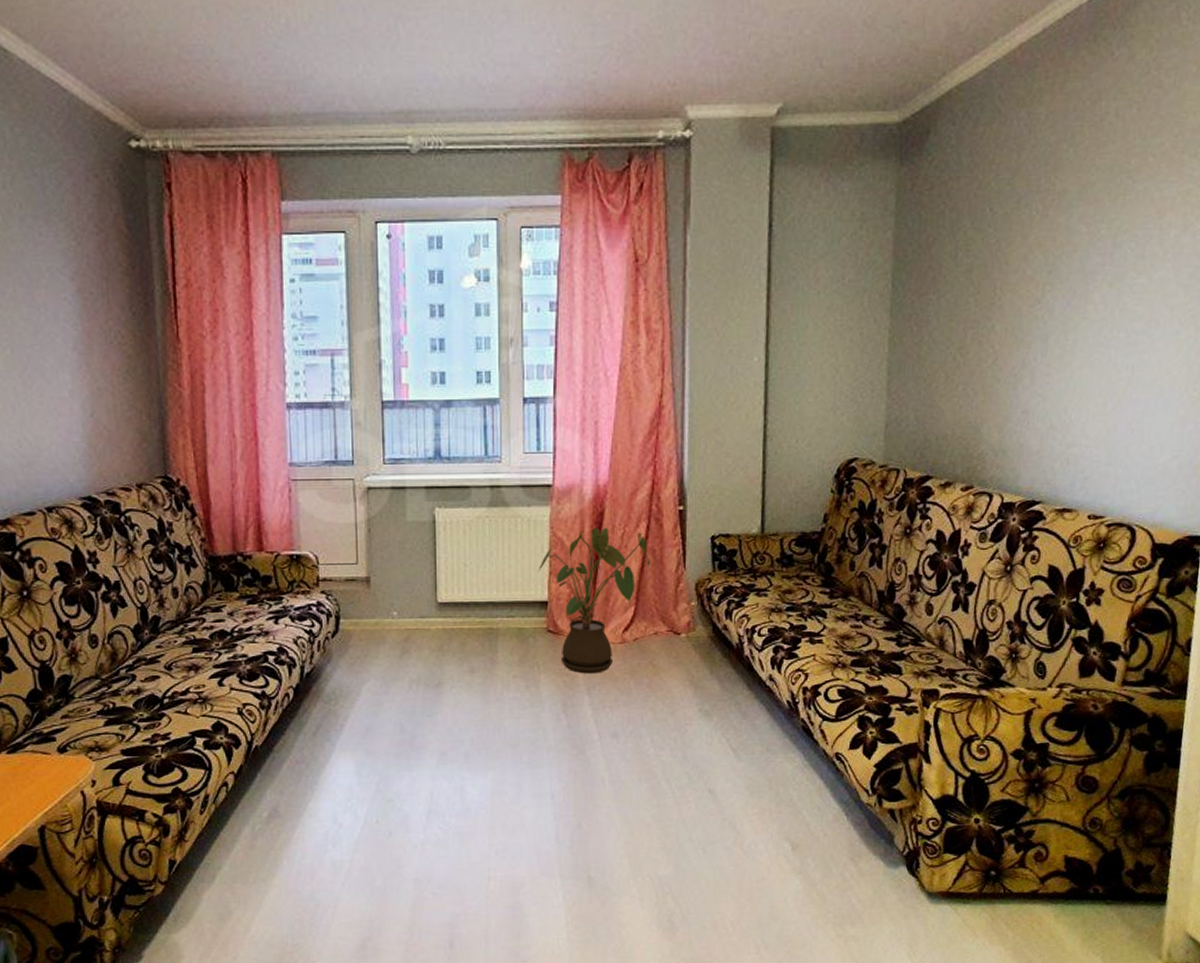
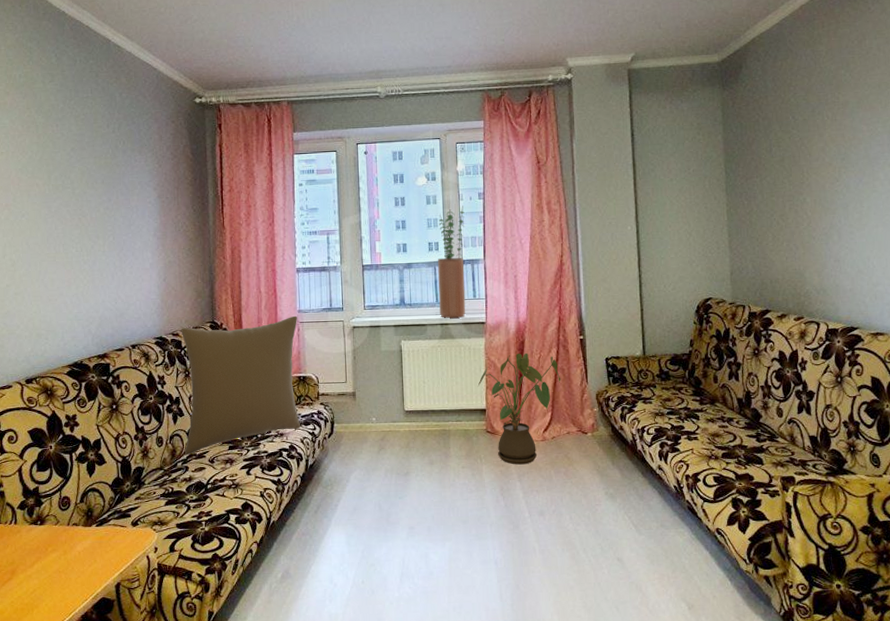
pillow: none [118,470,294,659] -> present [181,315,301,455]
vase: none [489,320,529,478] -> present [438,206,466,318]

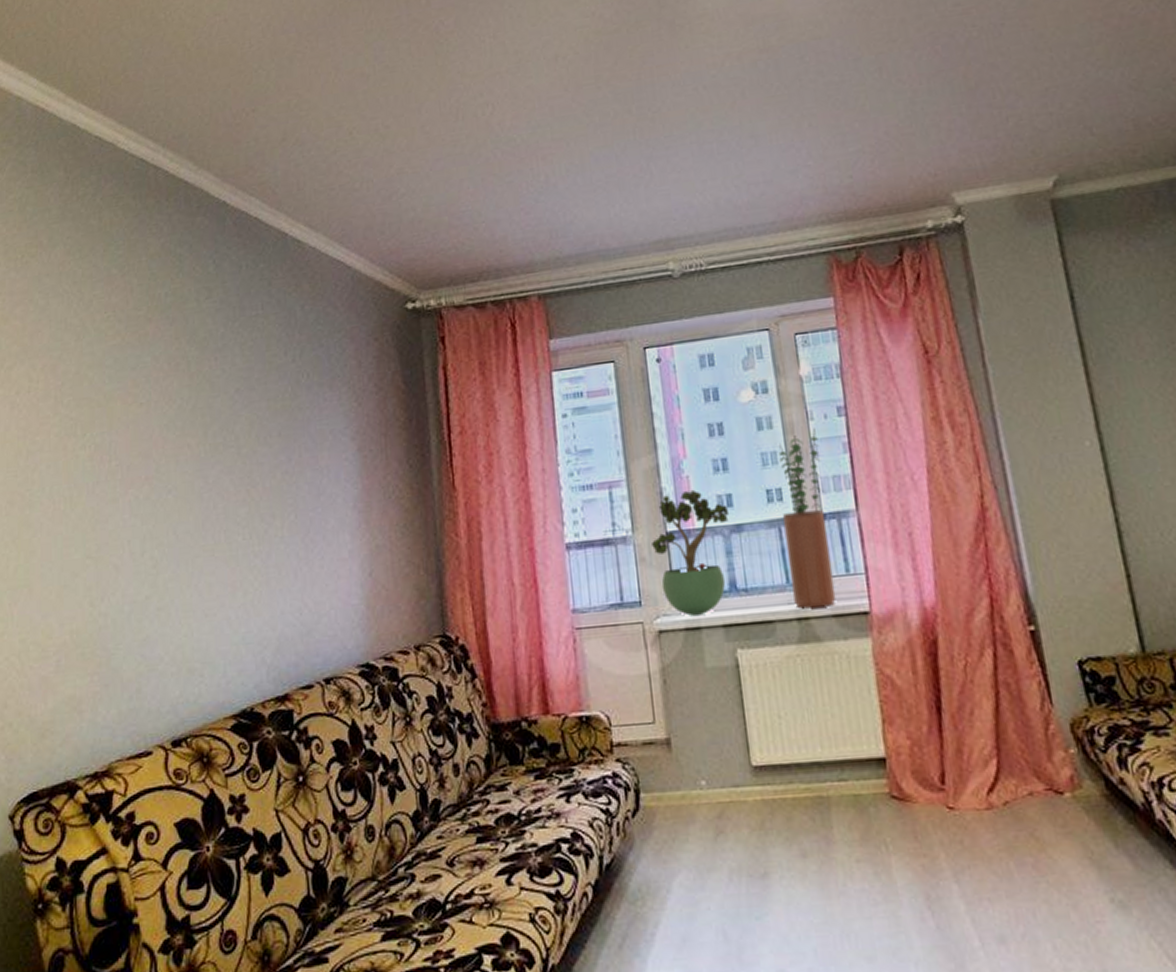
pillow: present [181,315,301,455] -> none [396,618,588,854]
potted plant: none [353,239,404,319] -> present [652,489,730,617]
house plant: present [477,352,561,465] -> none [867,658,1007,854]

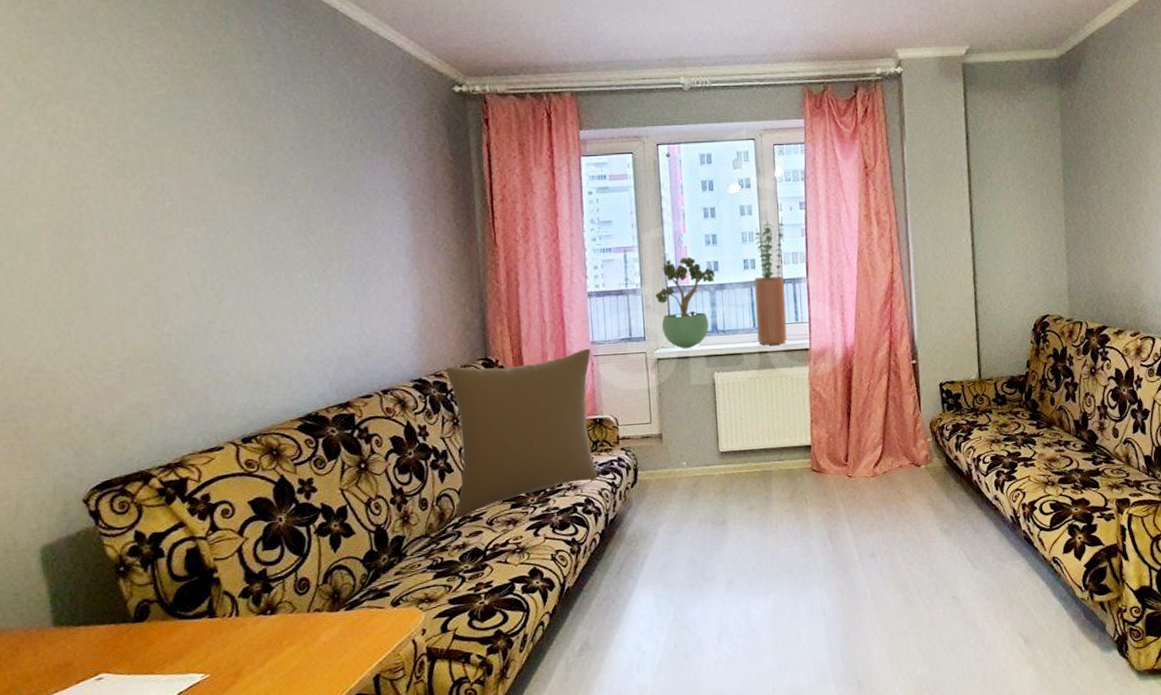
pillow: none [396,618,588,854] -> present [445,348,599,518]

